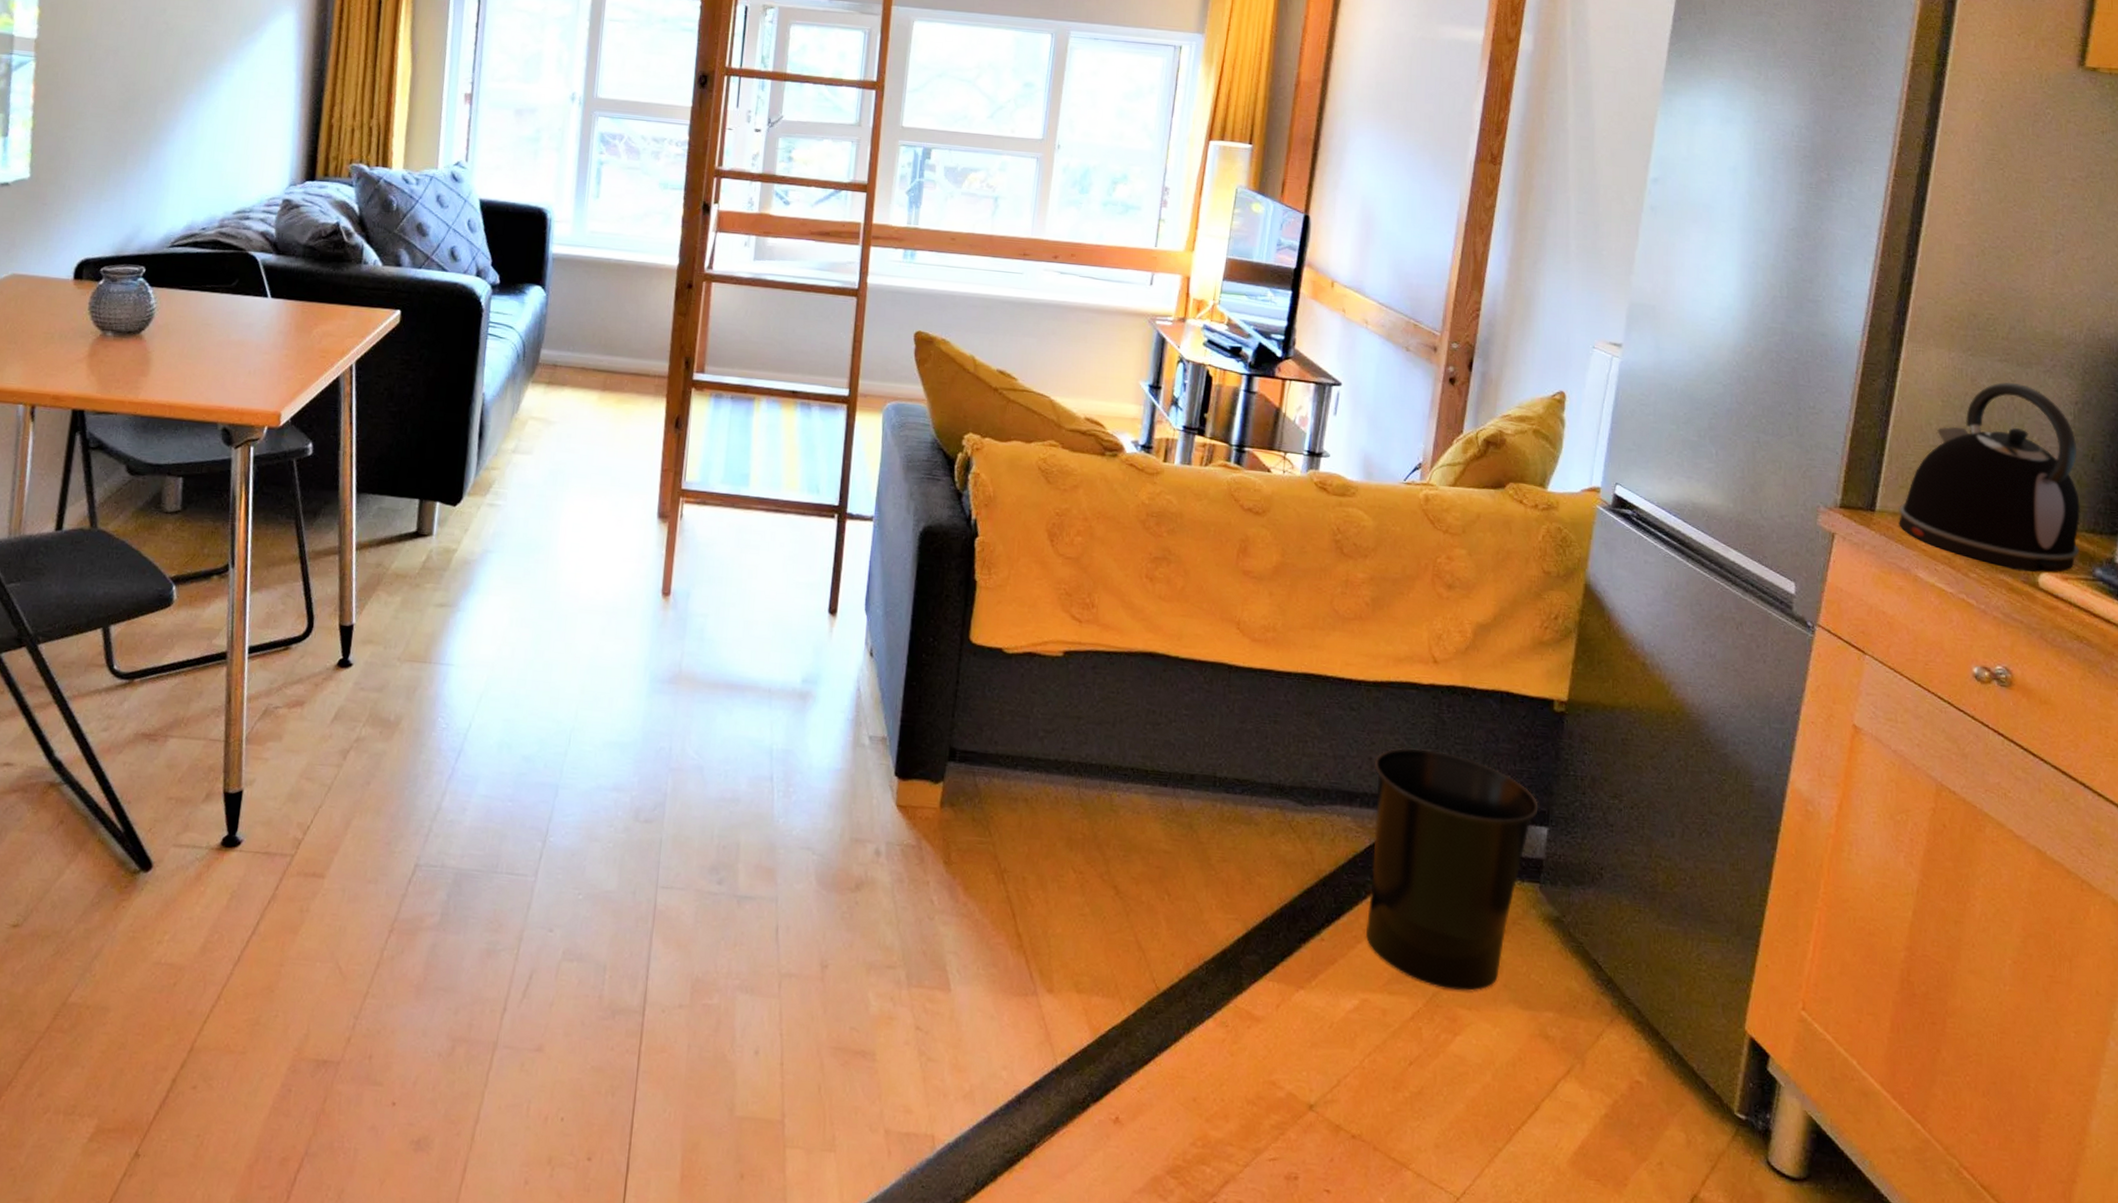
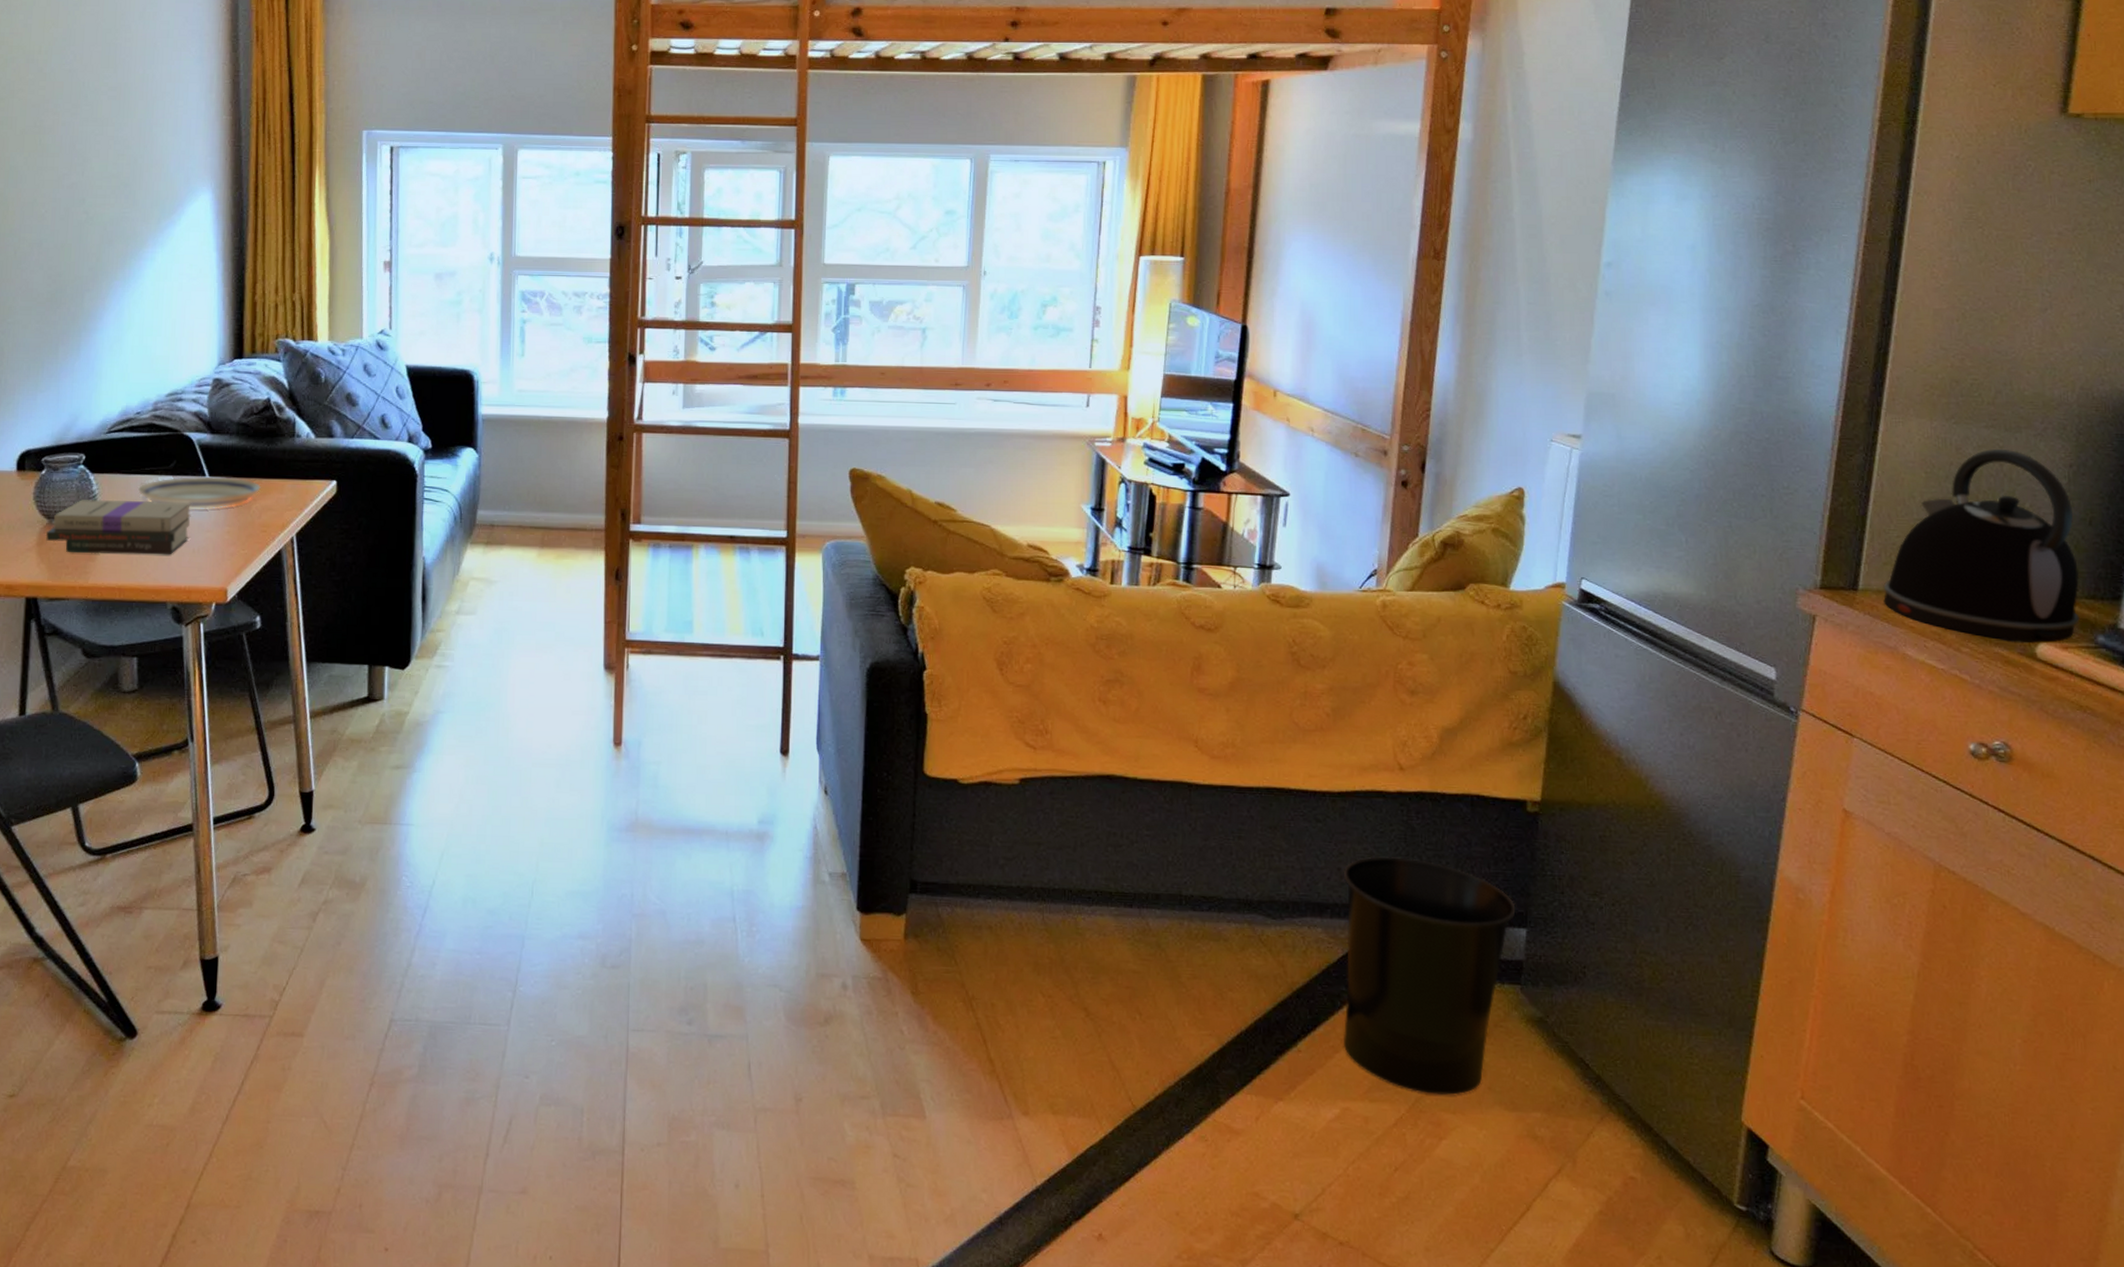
books: none [98,313,251,374] -> present [45,499,192,555]
plate: none [197,296,323,330] -> present [138,476,261,509]

